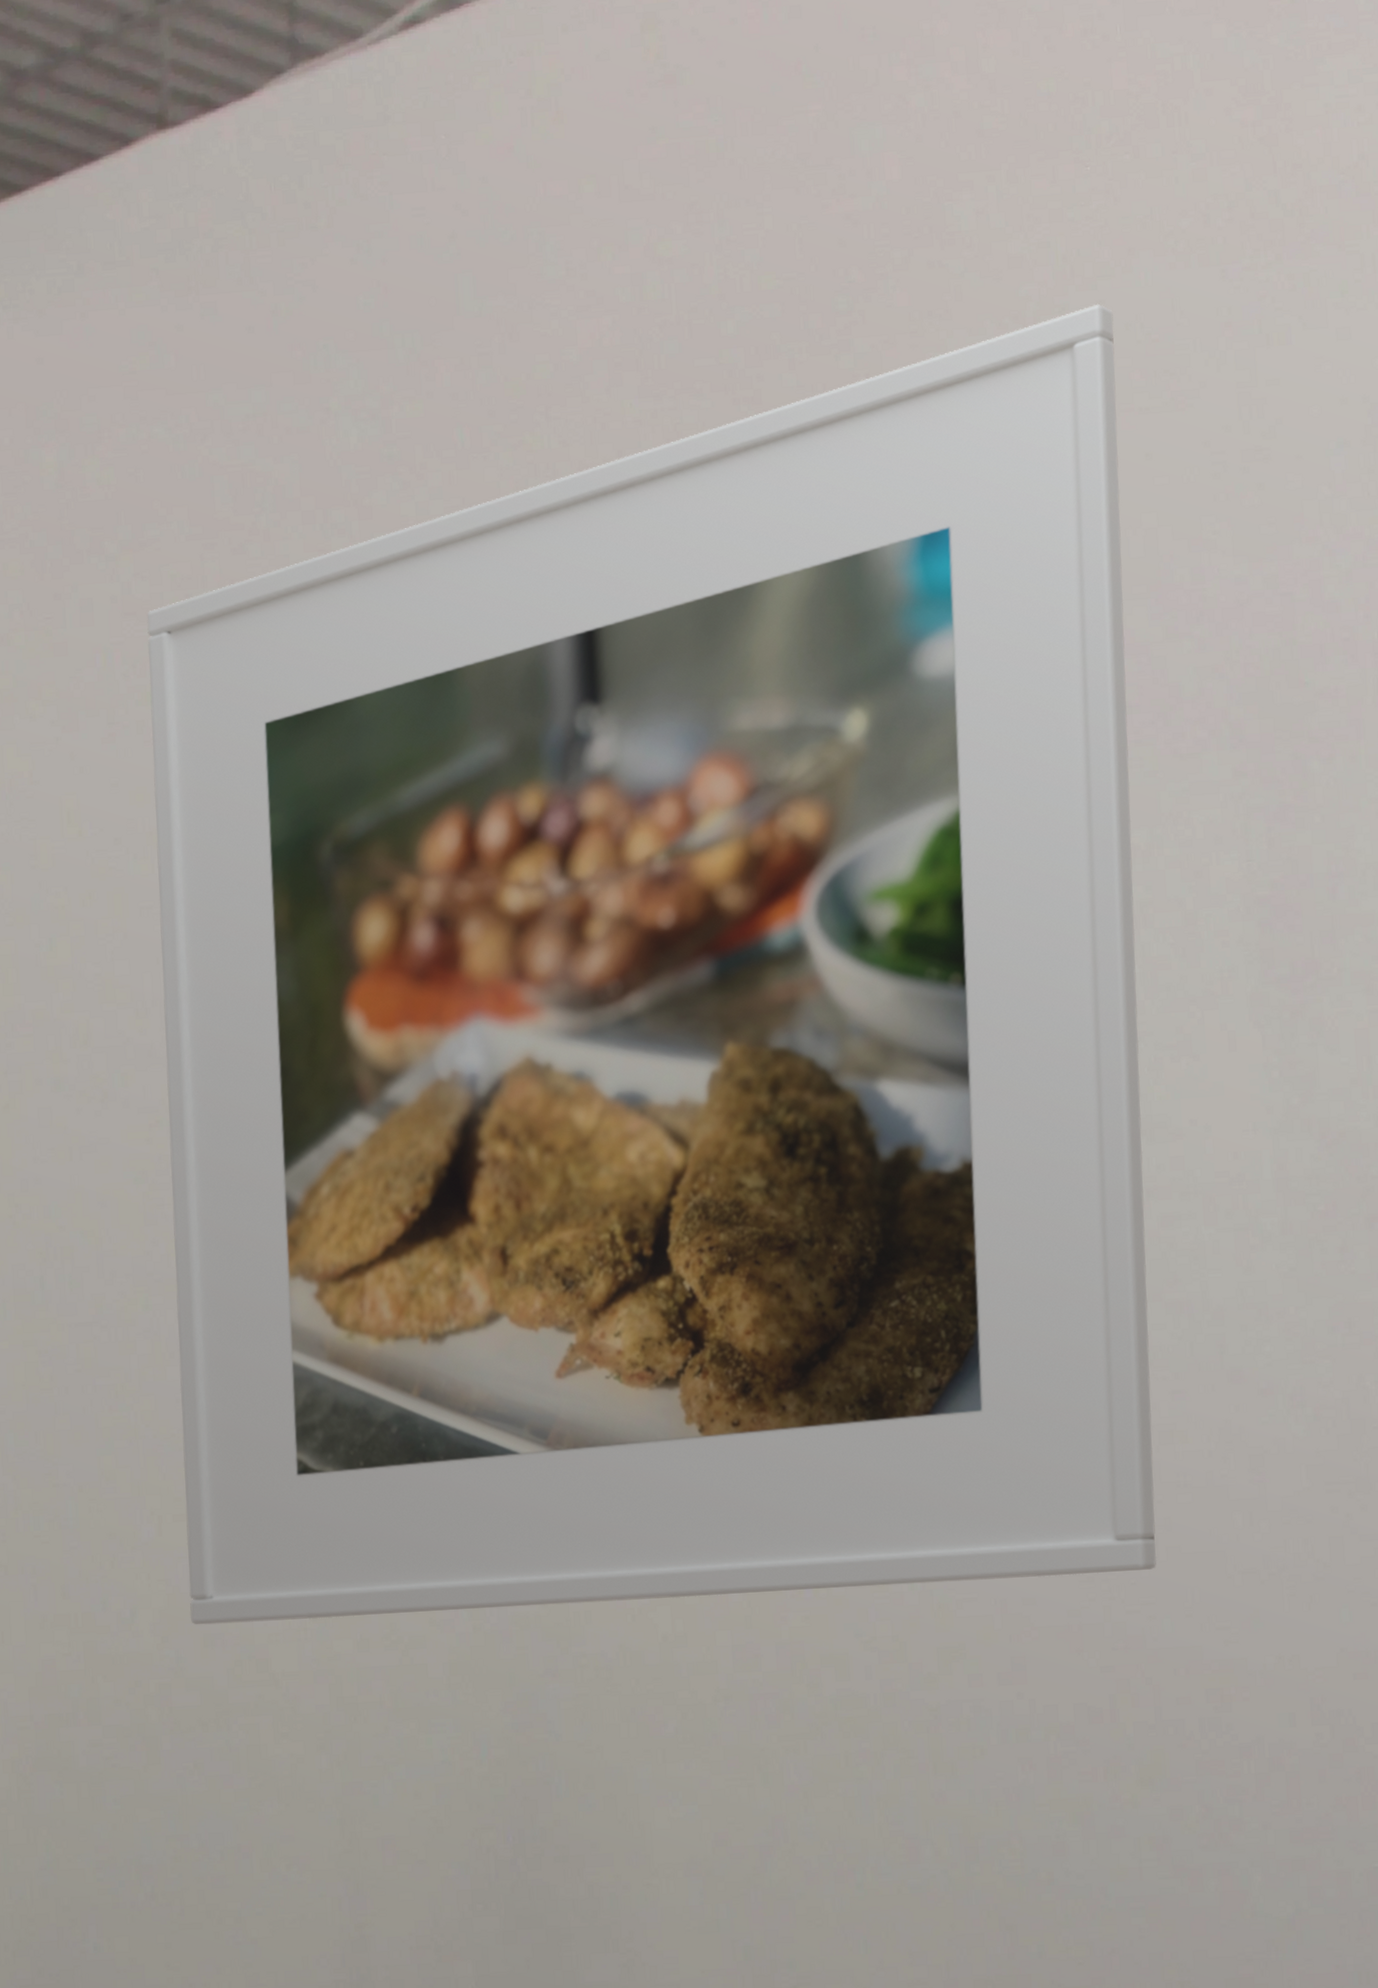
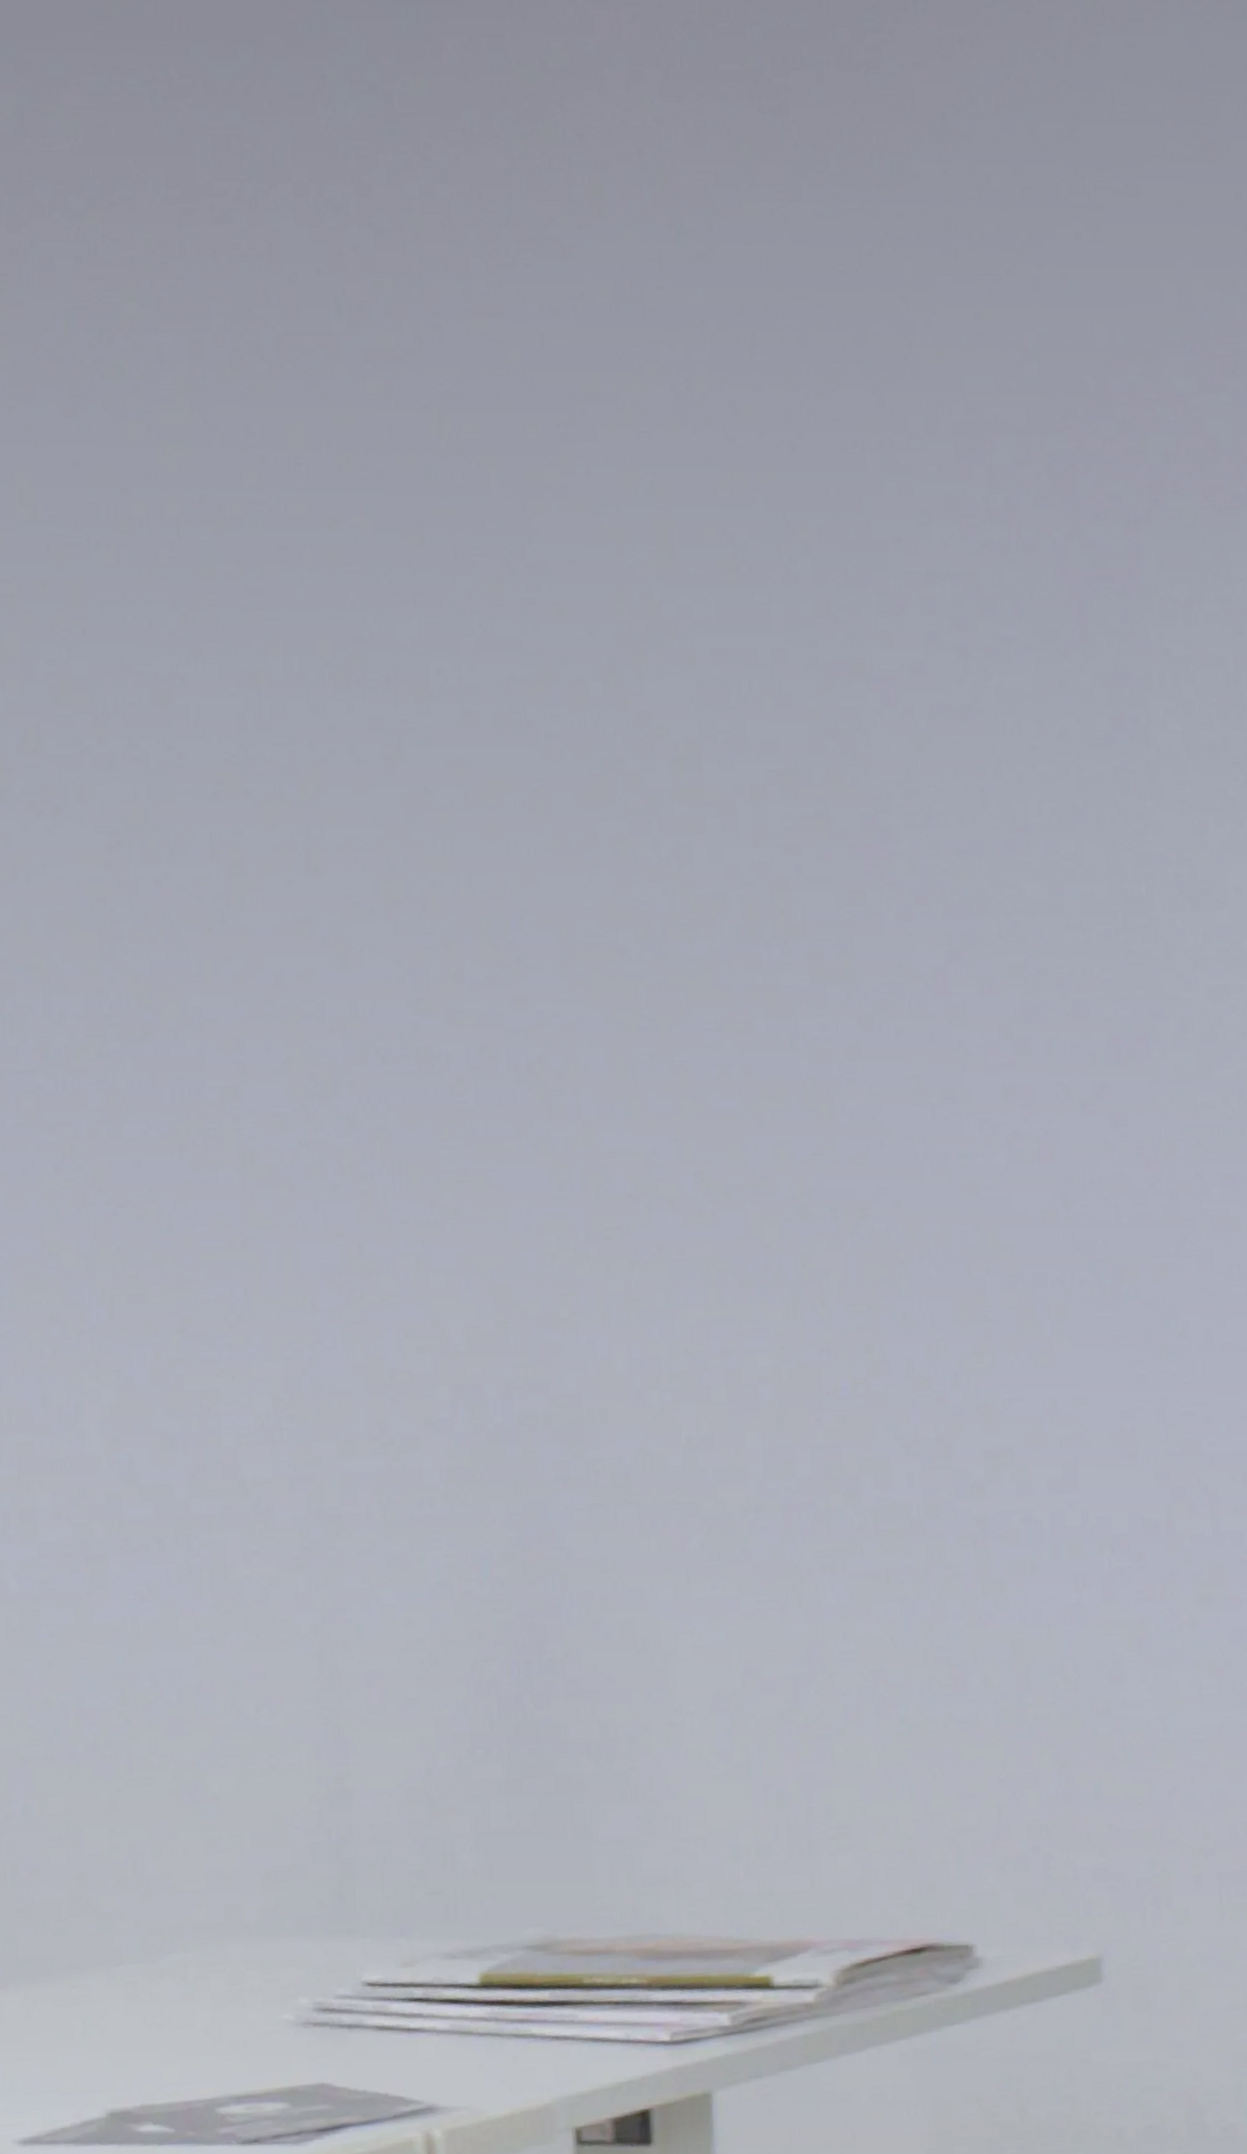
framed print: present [146,303,1157,1625] -> none [116,46,1212,1424]

